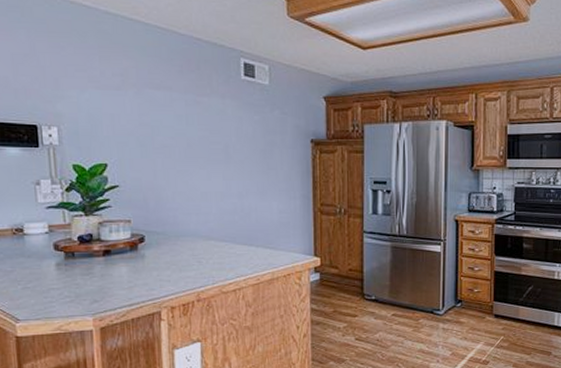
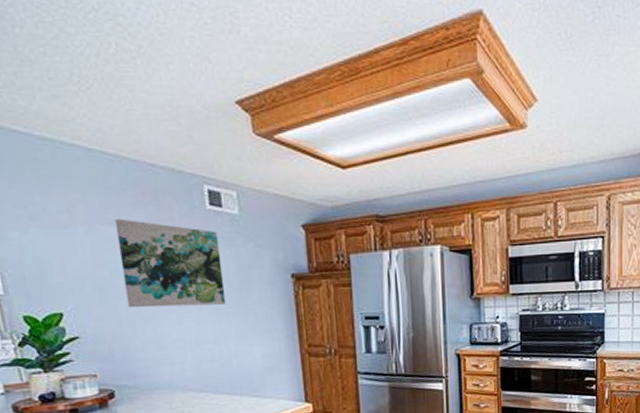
wall art: none [160,83,251,163] -> present [114,218,227,308]

